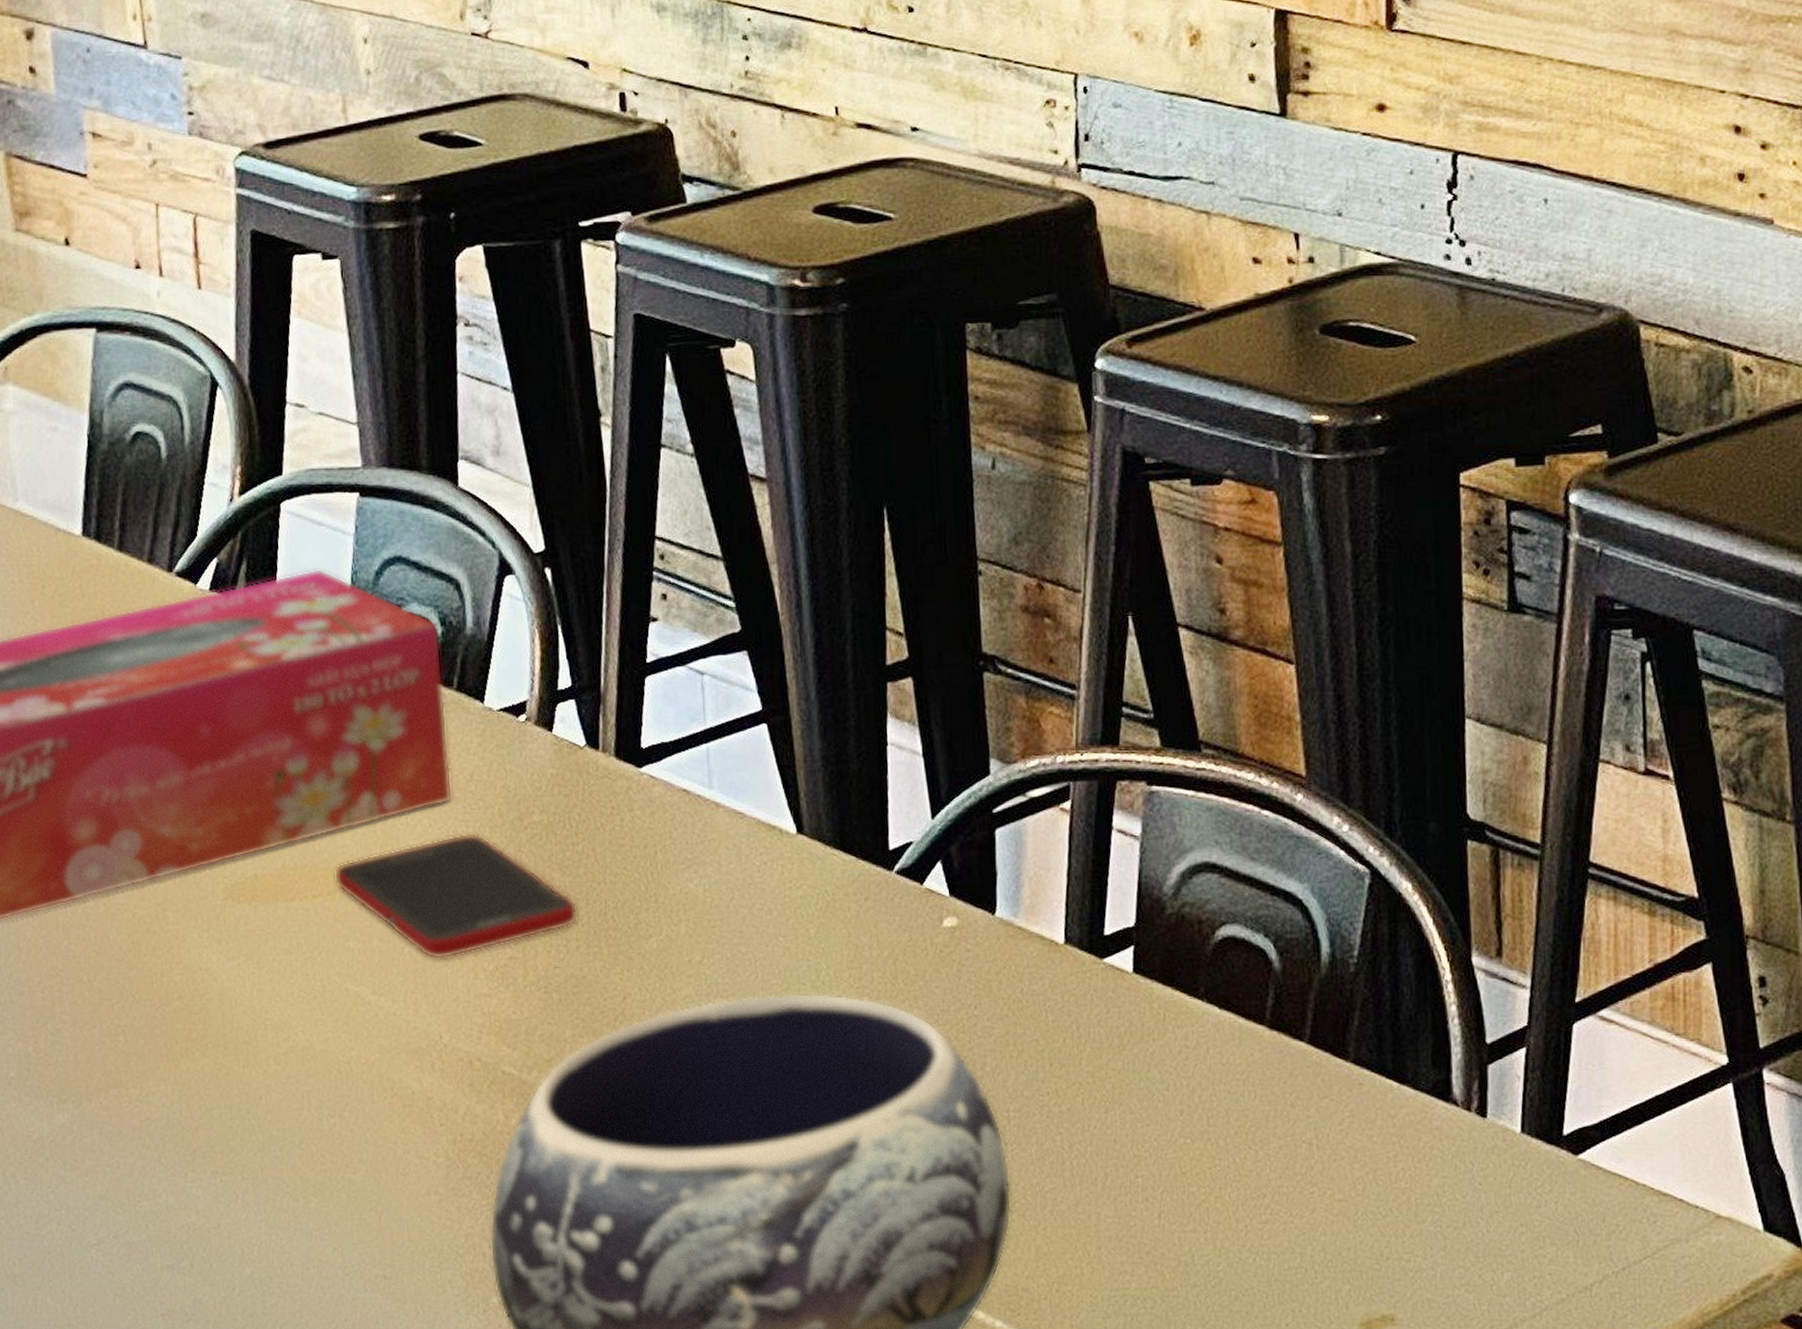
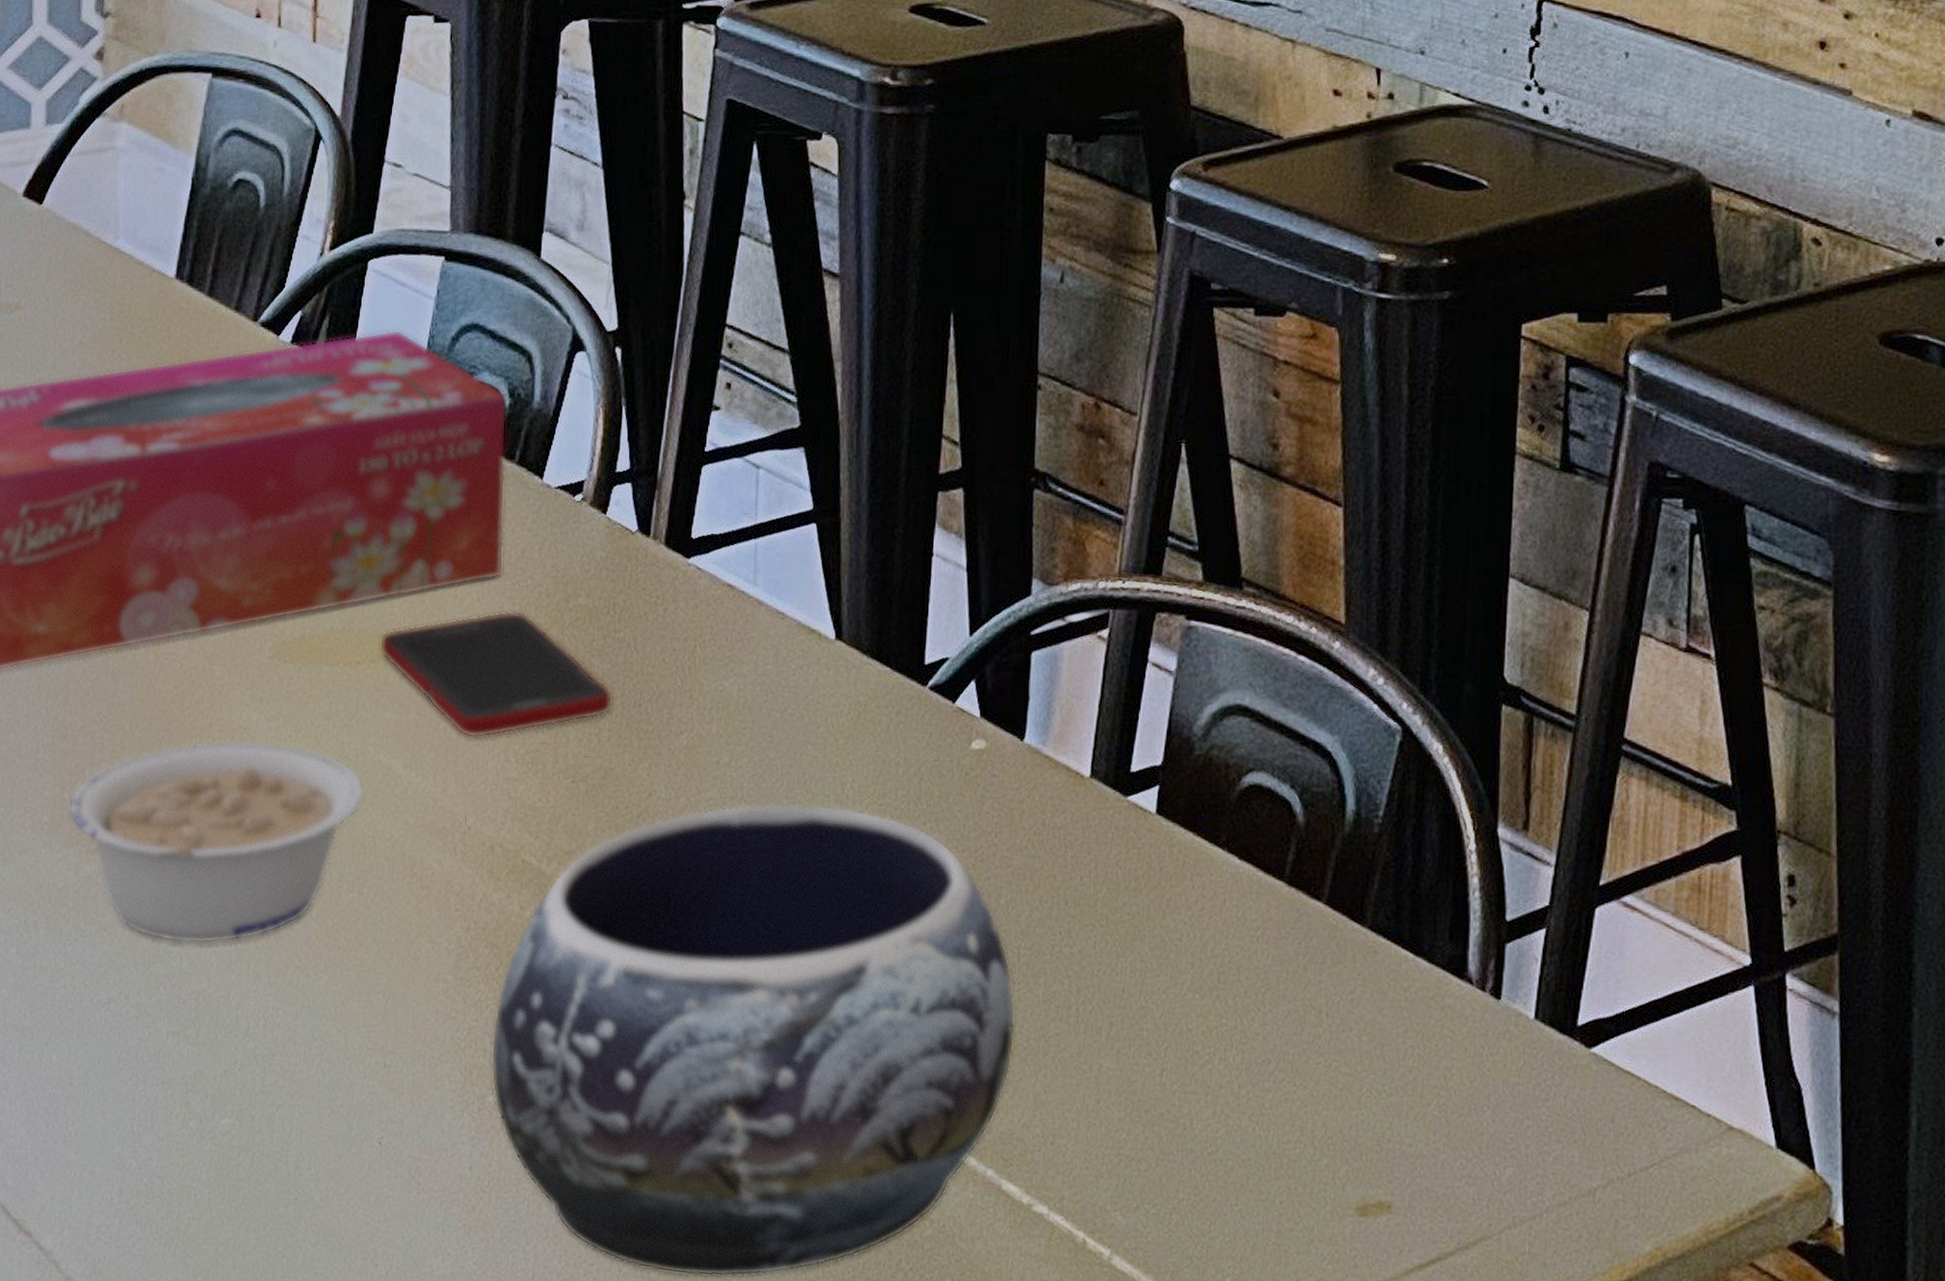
legume: none [34,980,336,1181] -> present [69,739,365,945]

